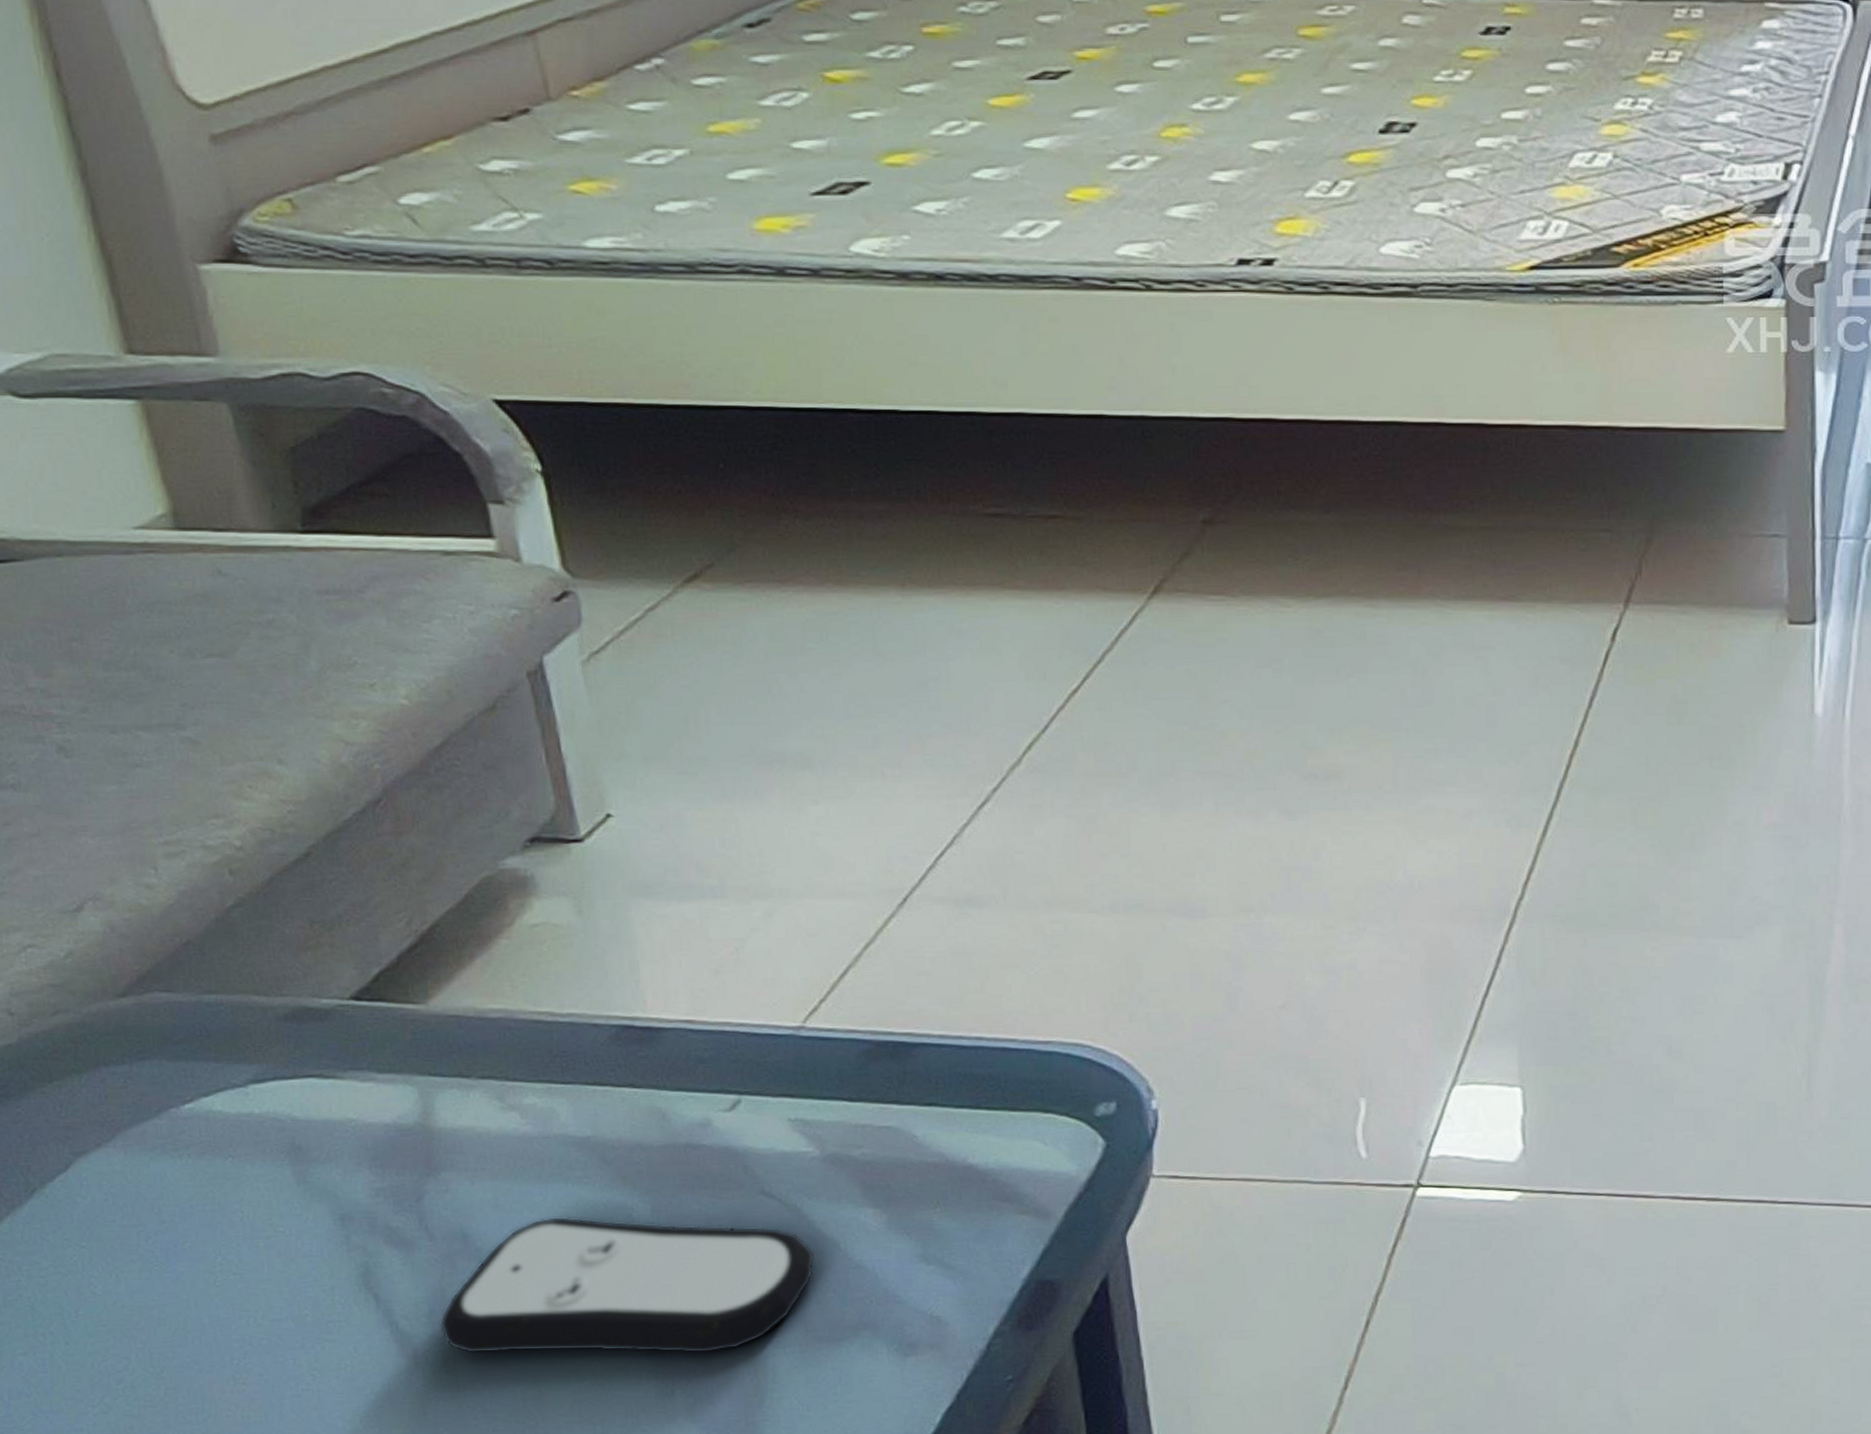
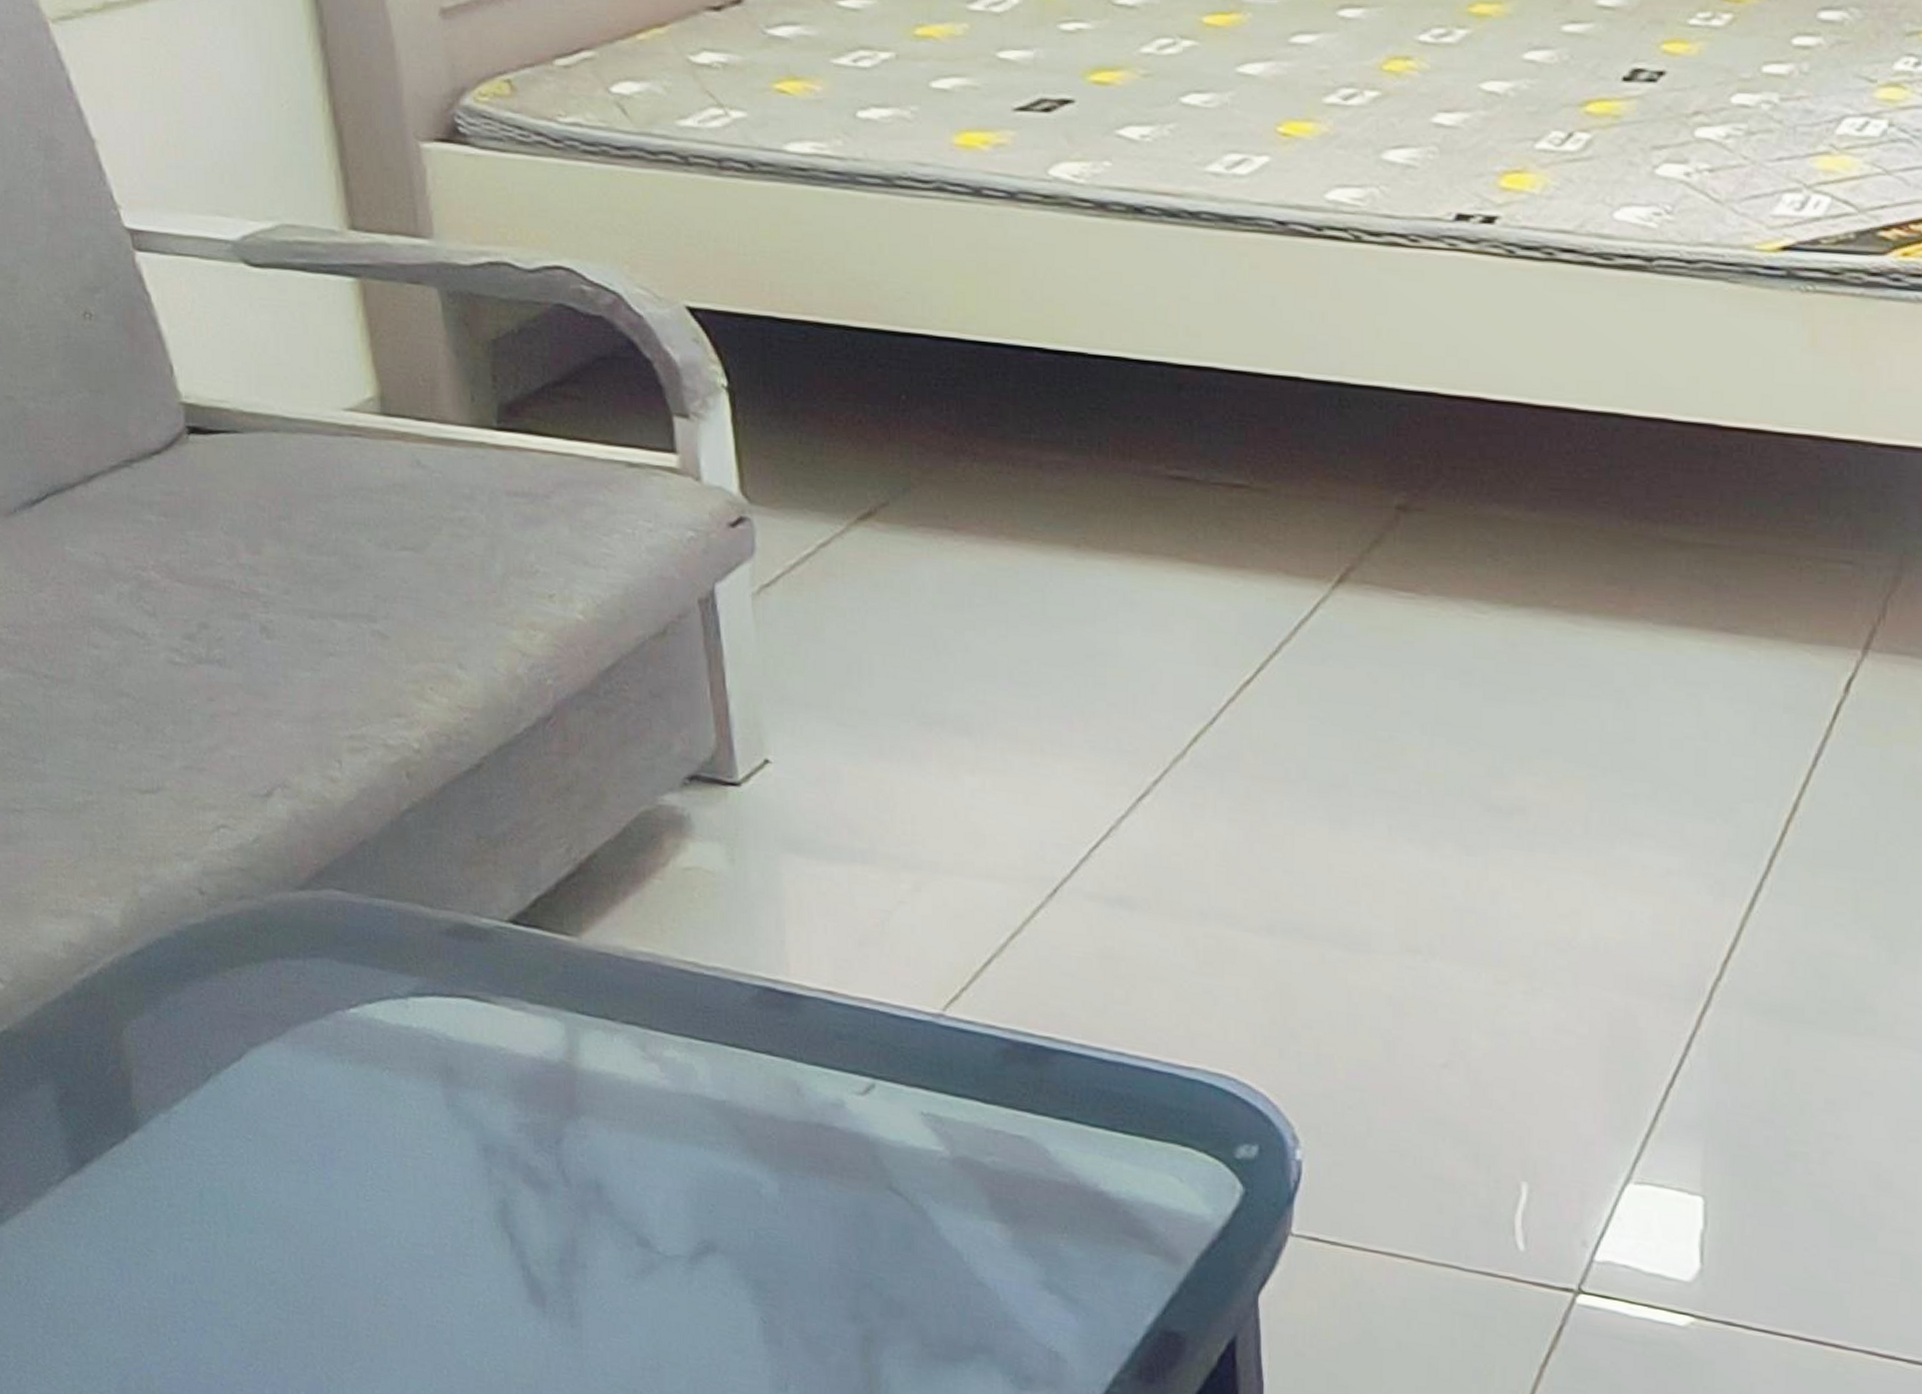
remote control: present [439,1216,815,1354] -> none [568,1180,937,1352]

